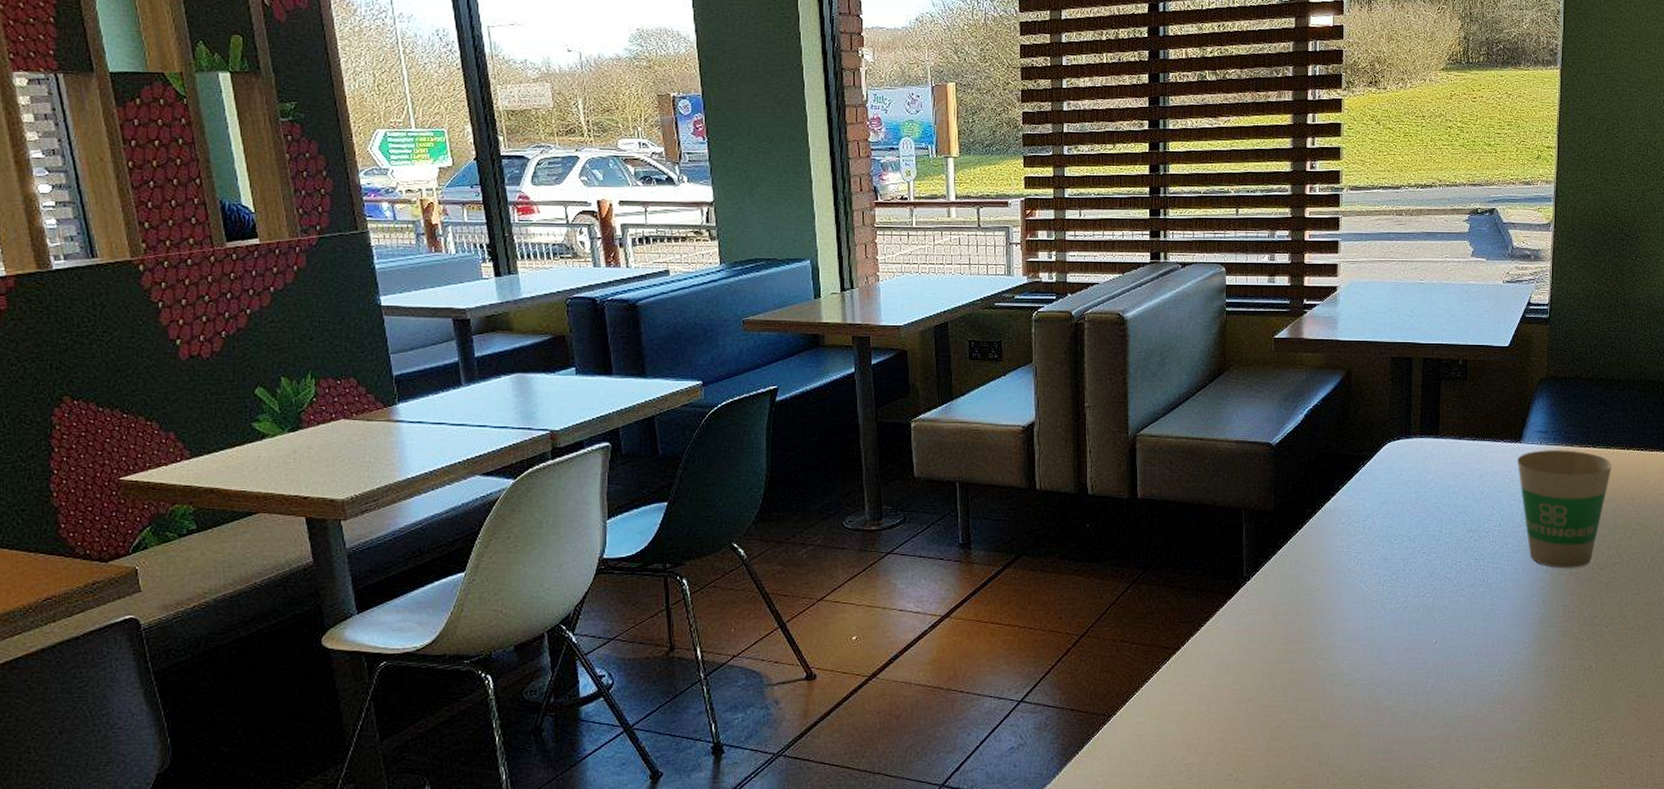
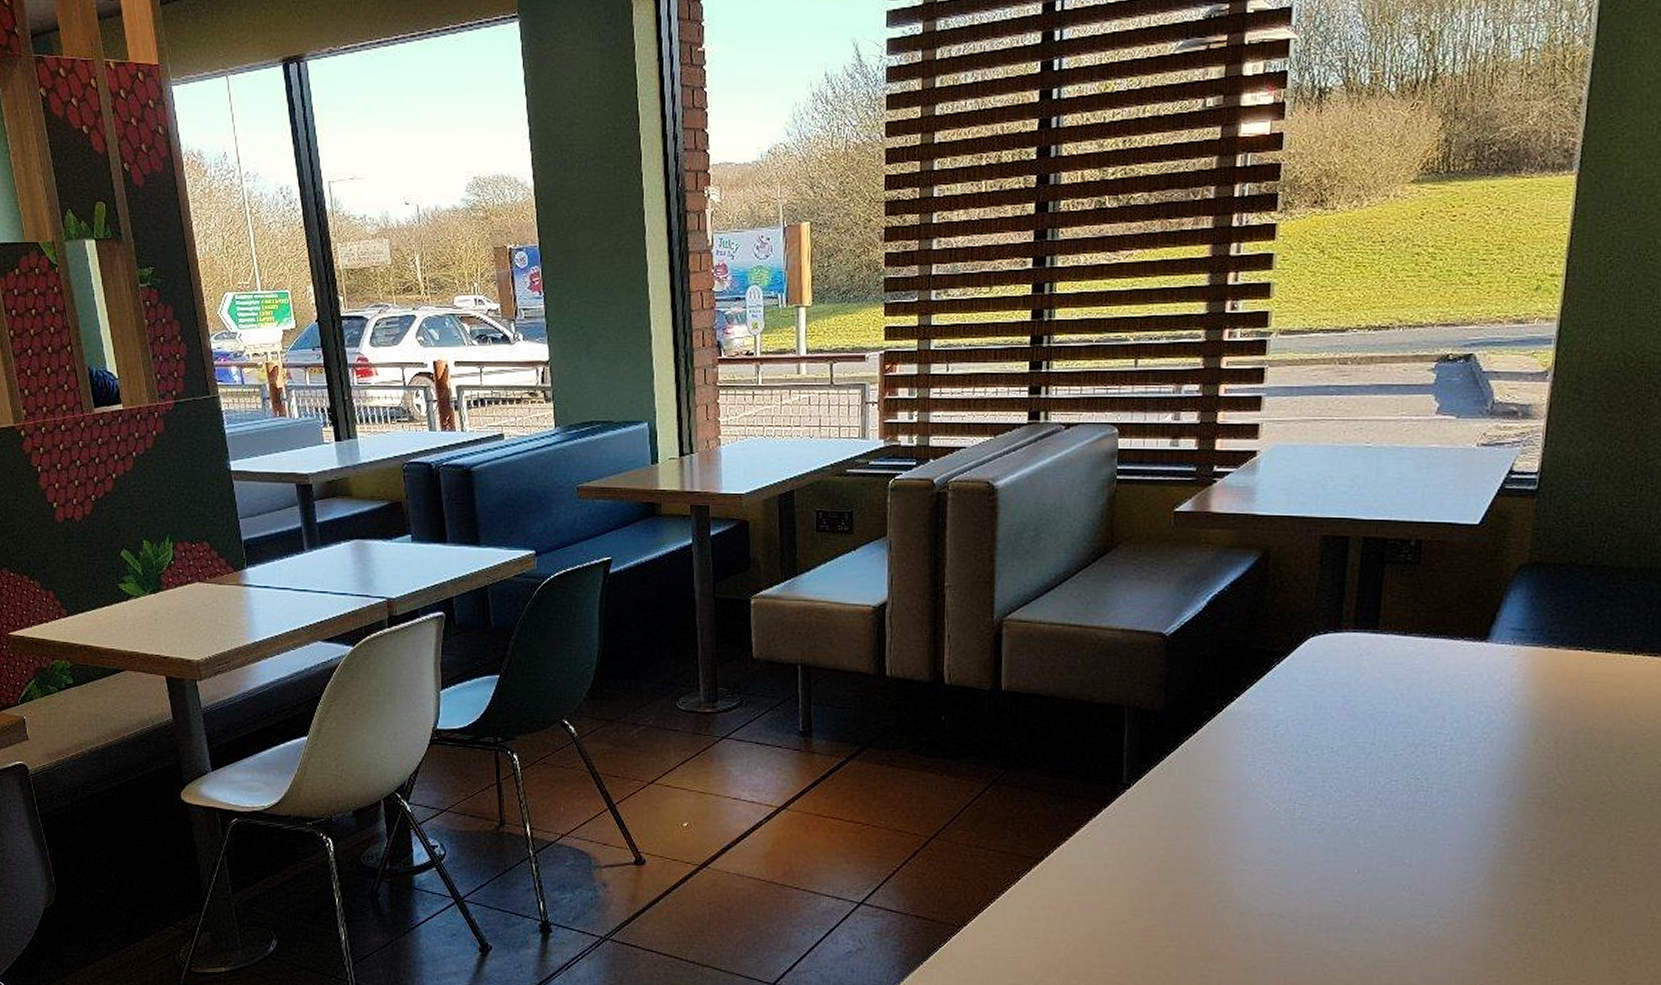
paper cup: present [1517,450,1612,568] -> none [1480,652,1612,796]

